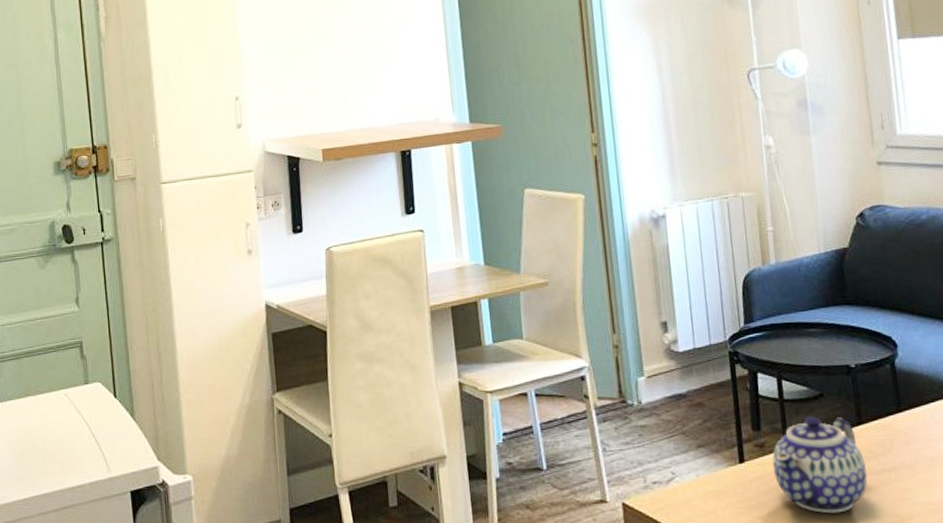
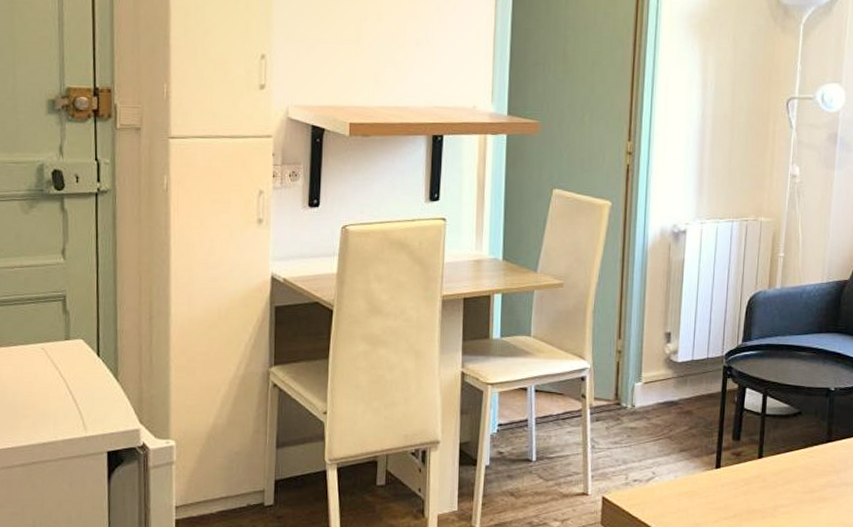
teapot: present [772,416,868,514] -> none [745,431,827,519]

